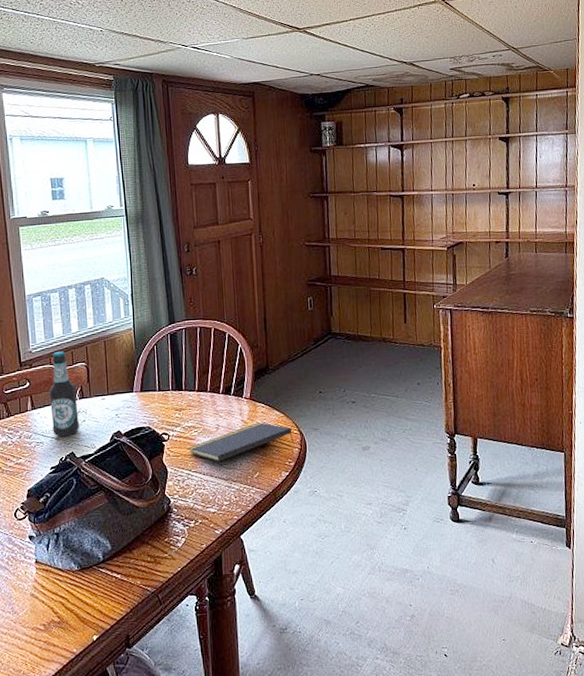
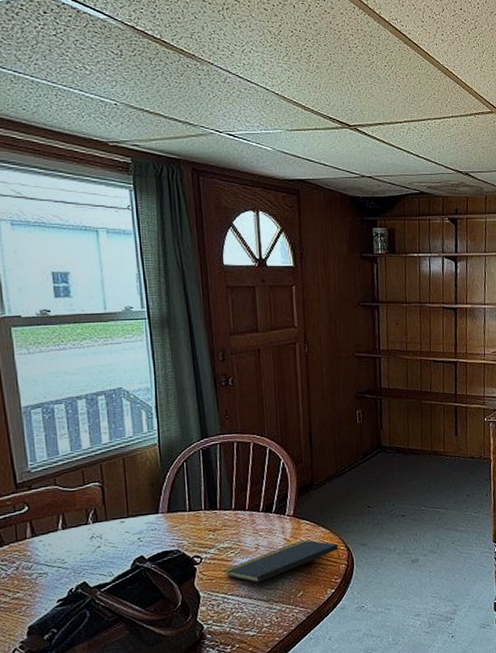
bottle: present [49,351,80,437] -> none [53,470,94,566]

